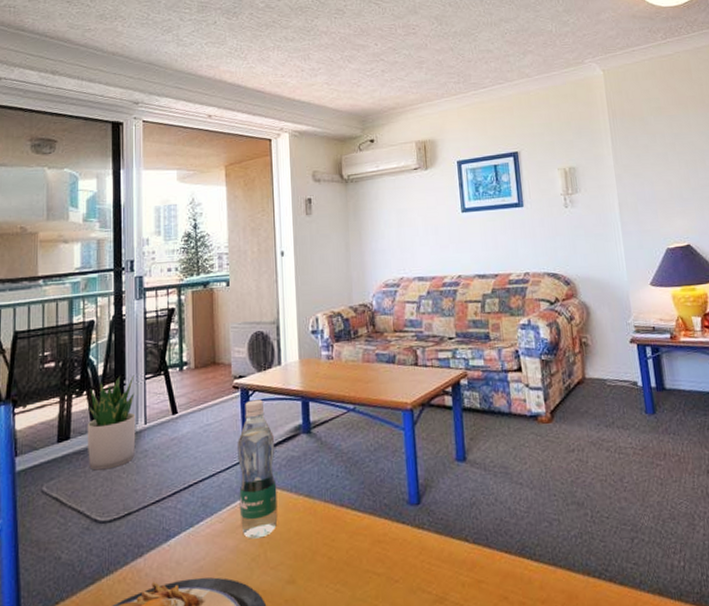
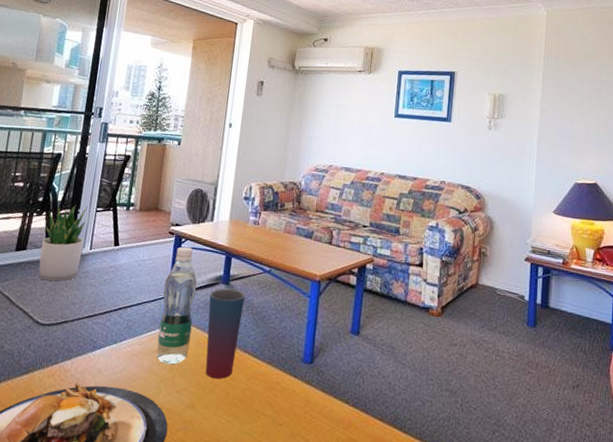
cup: none [291,436,332,545] -> present [205,288,245,379]

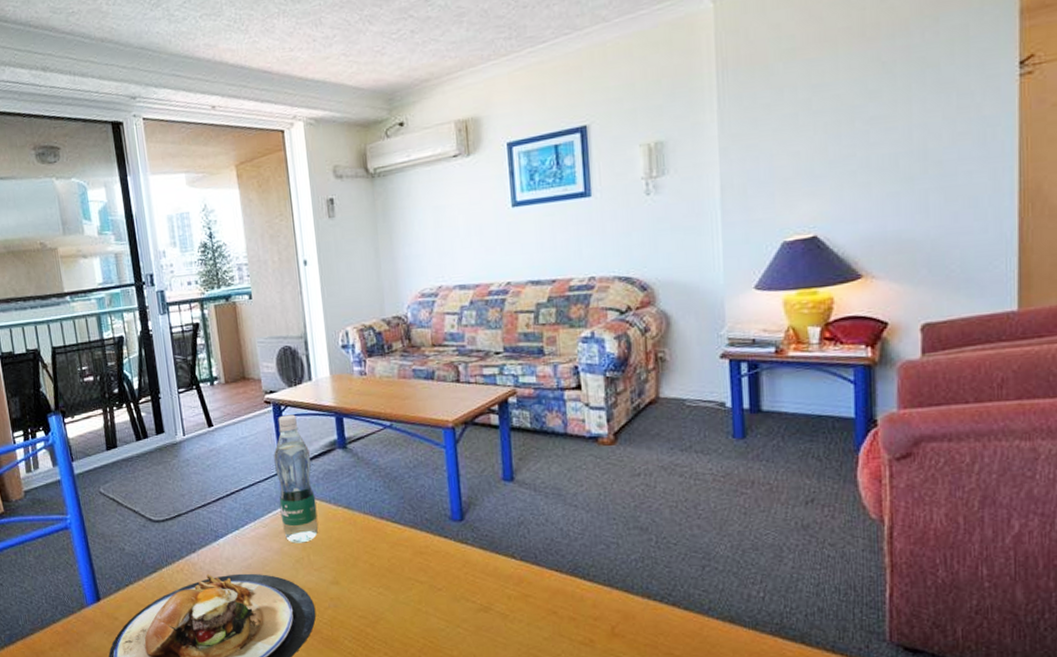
planter: present [38,205,88,282] -> none [128,389,178,476]
cup: present [205,288,245,379] -> none [327,452,373,552]

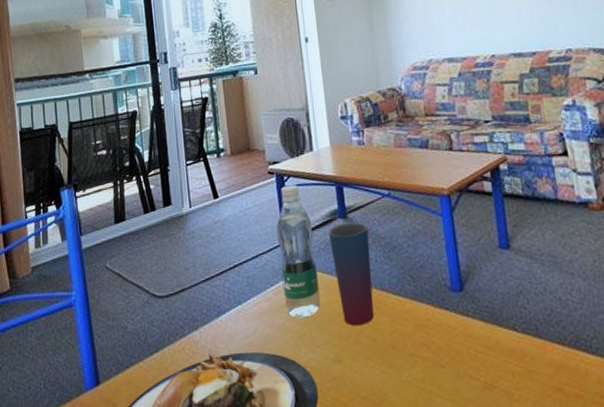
cup: none [327,452,373,552] -> present [329,221,374,326]

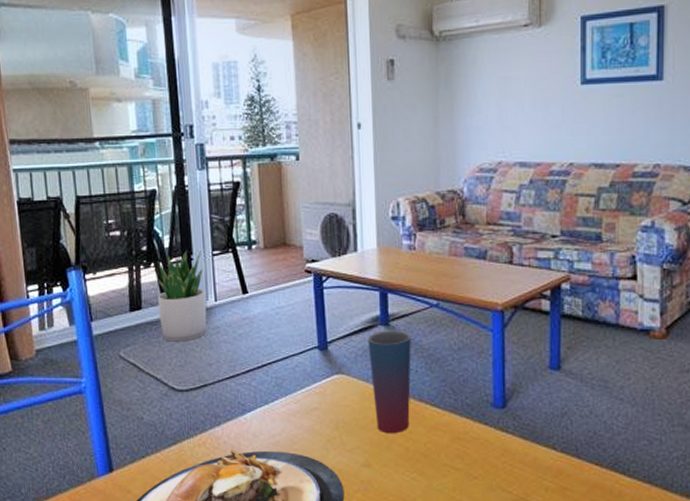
planter: none [137,161,183,250] -> present [156,250,207,342]
bottle: present [276,184,321,318] -> none [311,286,354,422]

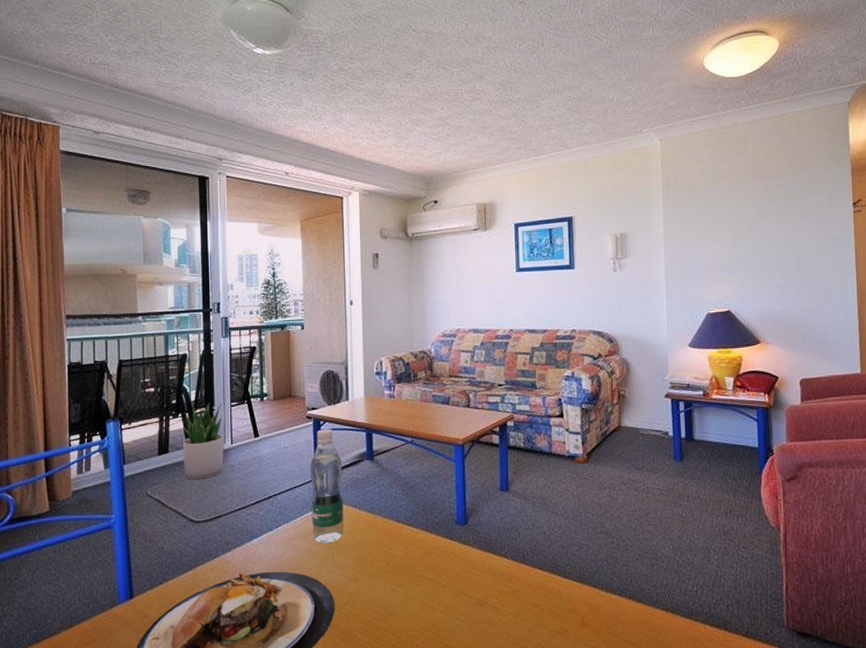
bottle: none [311,286,354,422] -> present [310,429,344,544]
cup: present [368,330,411,434] -> none [356,463,391,551]

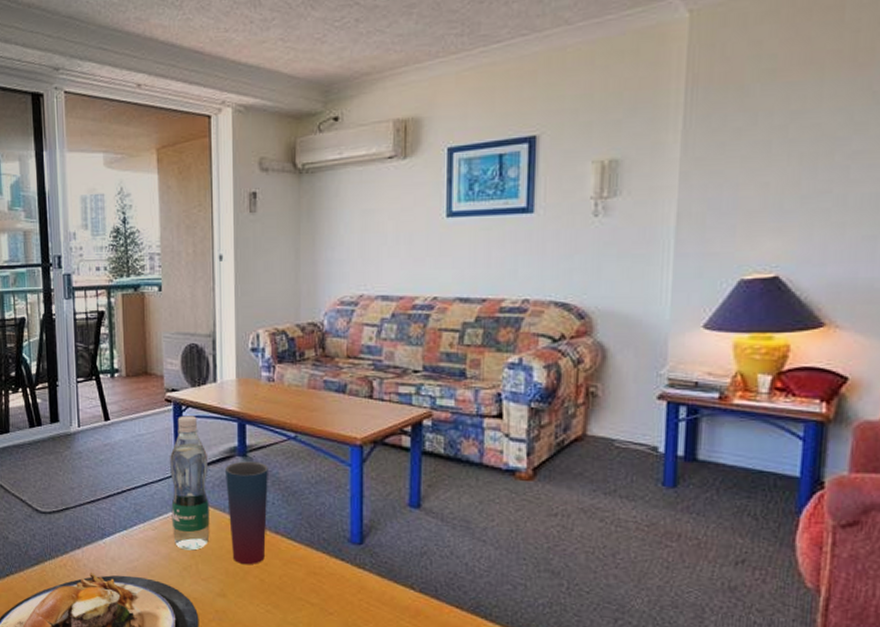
planter: present [182,402,224,480] -> none [23,377,70,465]
cup: none [356,463,391,551] -> present [225,461,268,565]

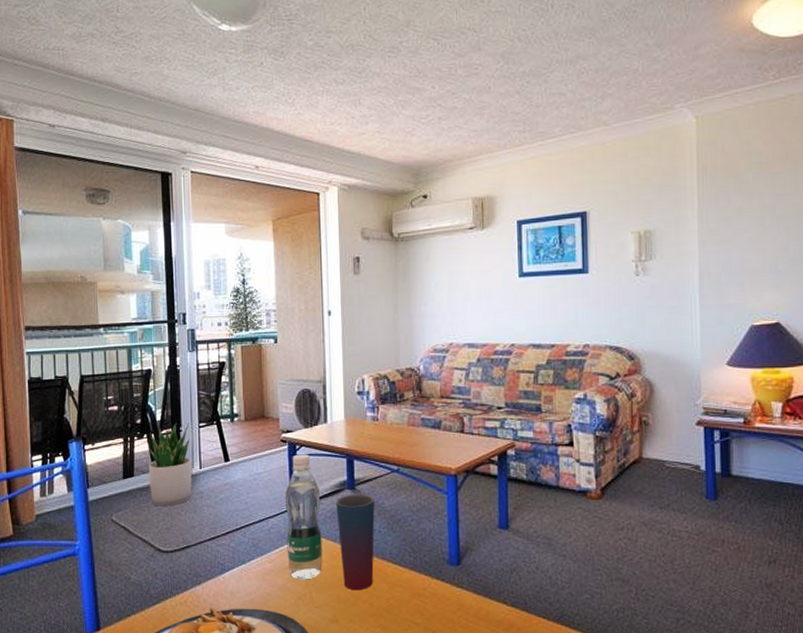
planter: none [23,377,70,465] -> present [148,423,192,506]

